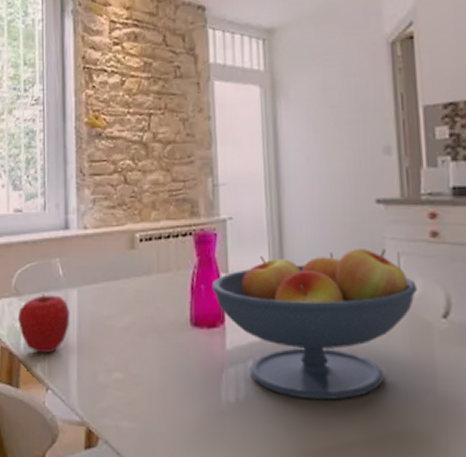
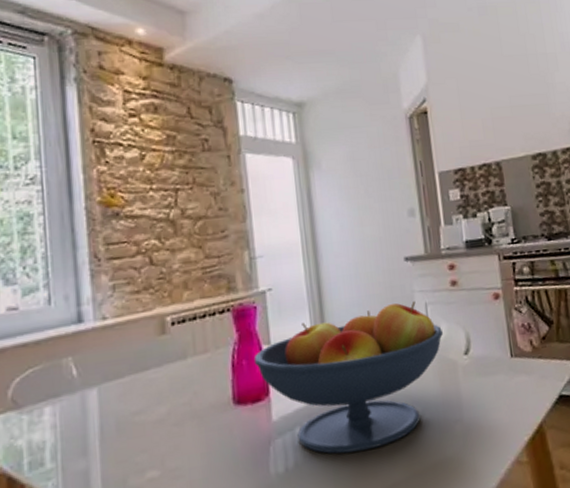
apple: present [17,294,70,354] -> none [17,399,90,471]

